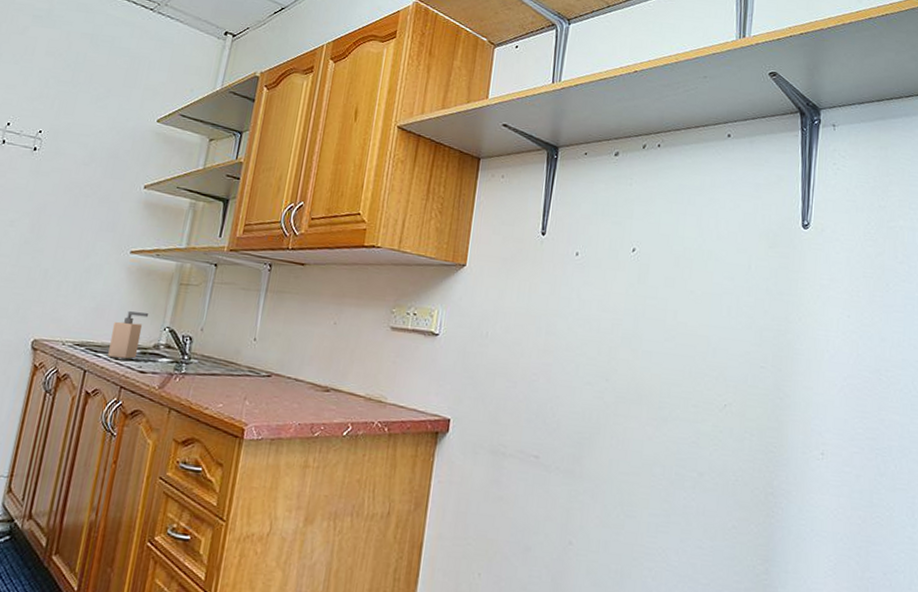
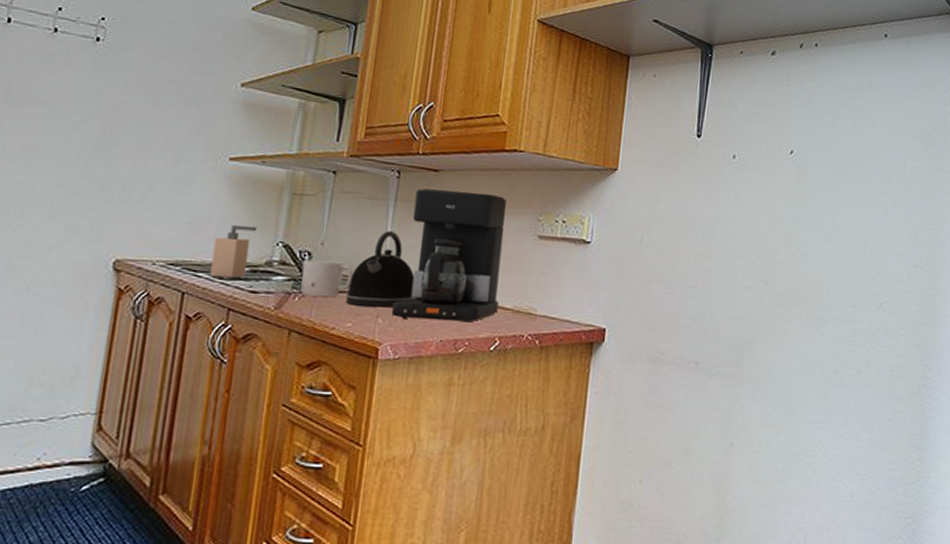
mug: none [181,343,227,380] -> present [300,259,354,298]
kettle: none [218,319,279,391] -> present [345,231,415,308]
coffee maker: none [257,280,363,408] -> present [391,188,506,323]

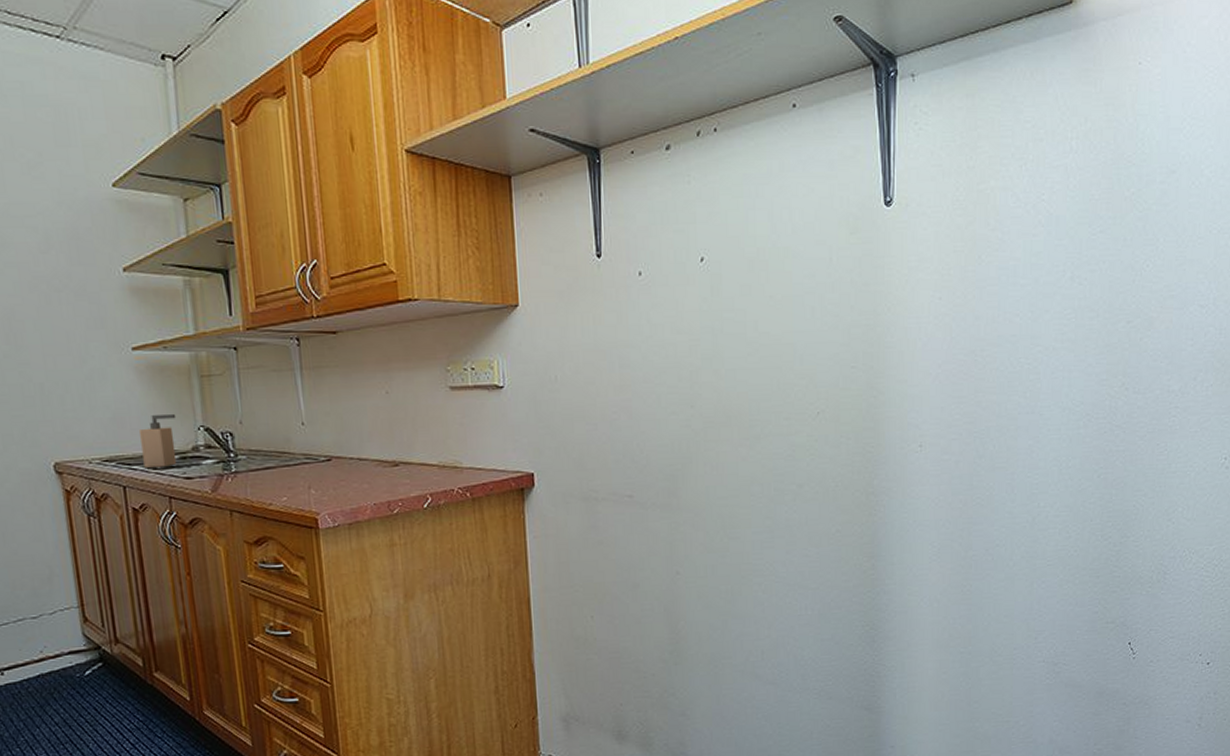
mug: present [300,259,354,298] -> none [227,438,278,477]
kettle: present [345,231,415,308] -> none [275,401,341,480]
coffee maker: present [391,188,506,323] -> none [319,349,424,486]

